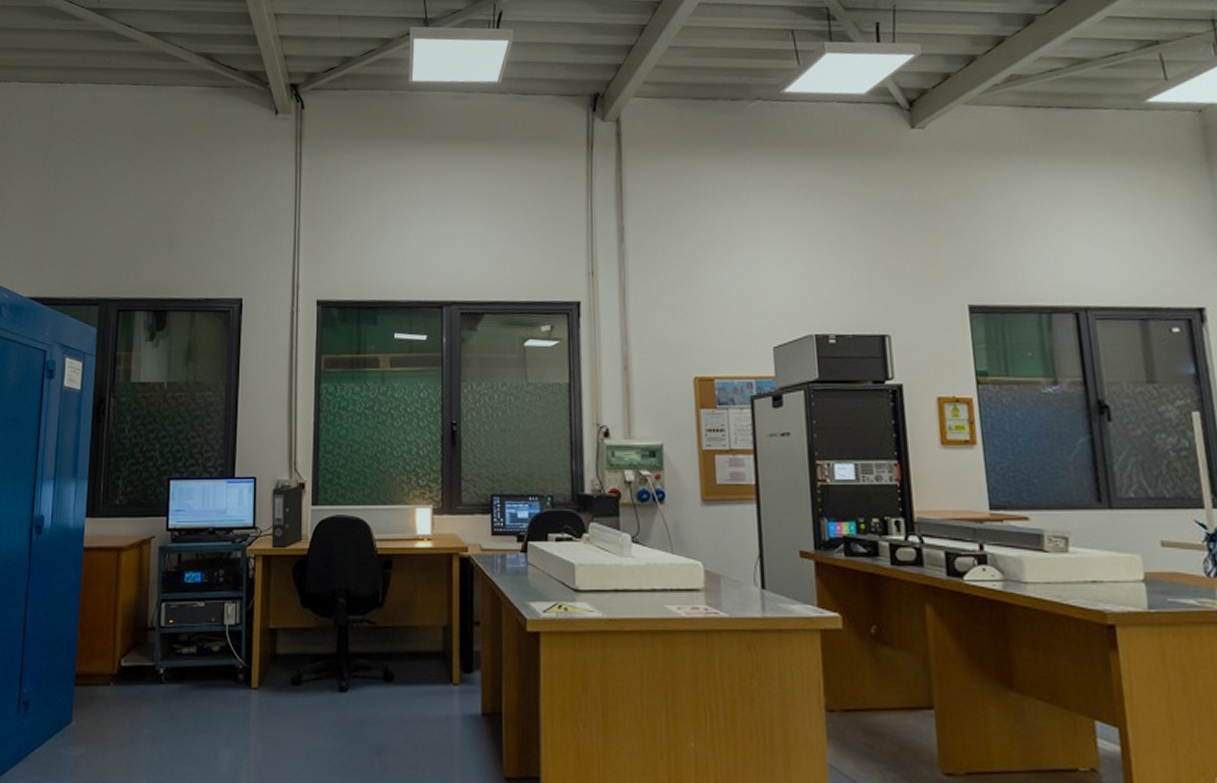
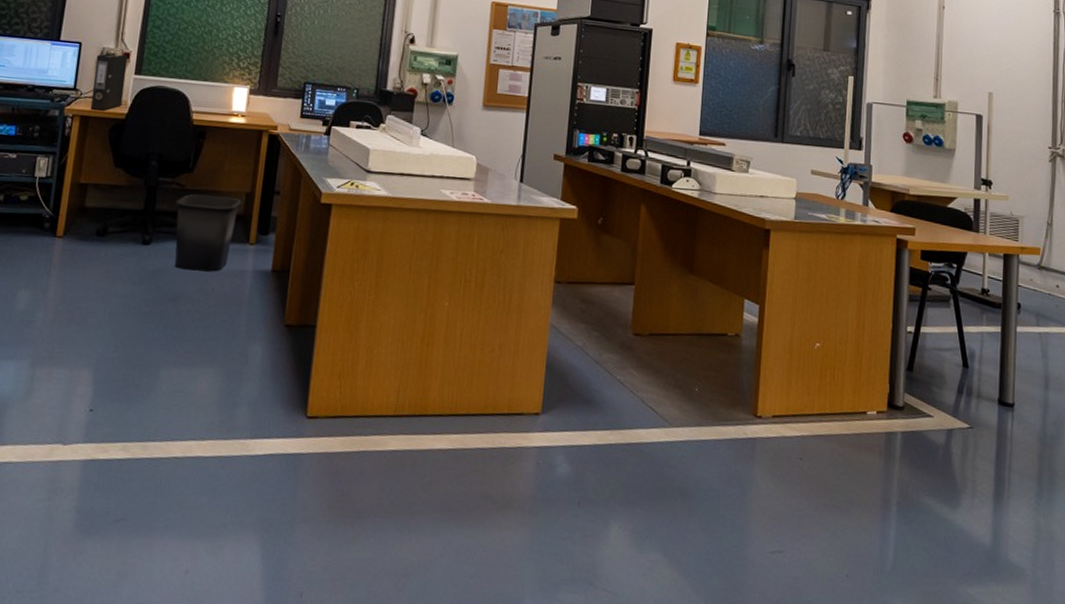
waste bin: none [369,631,438,719] -> present [174,194,241,272]

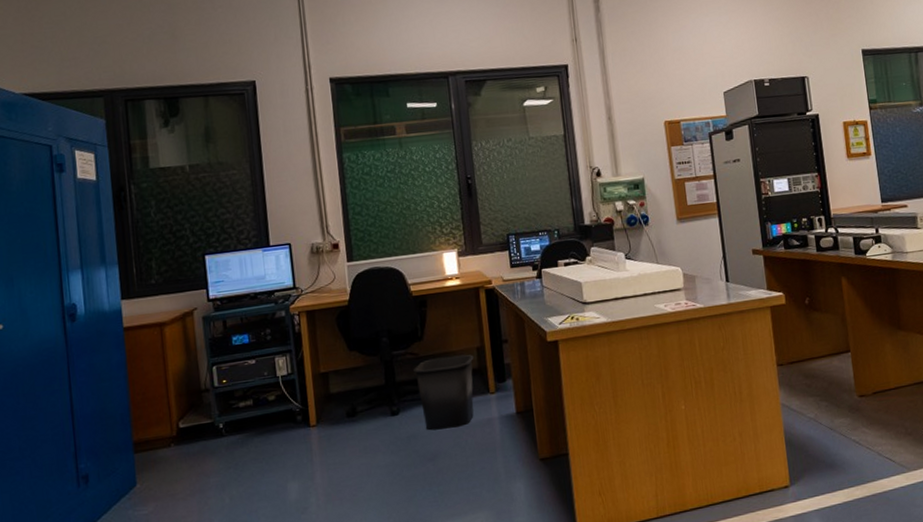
binder: present [90,52,129,112] -> none [307,244,343,304]

